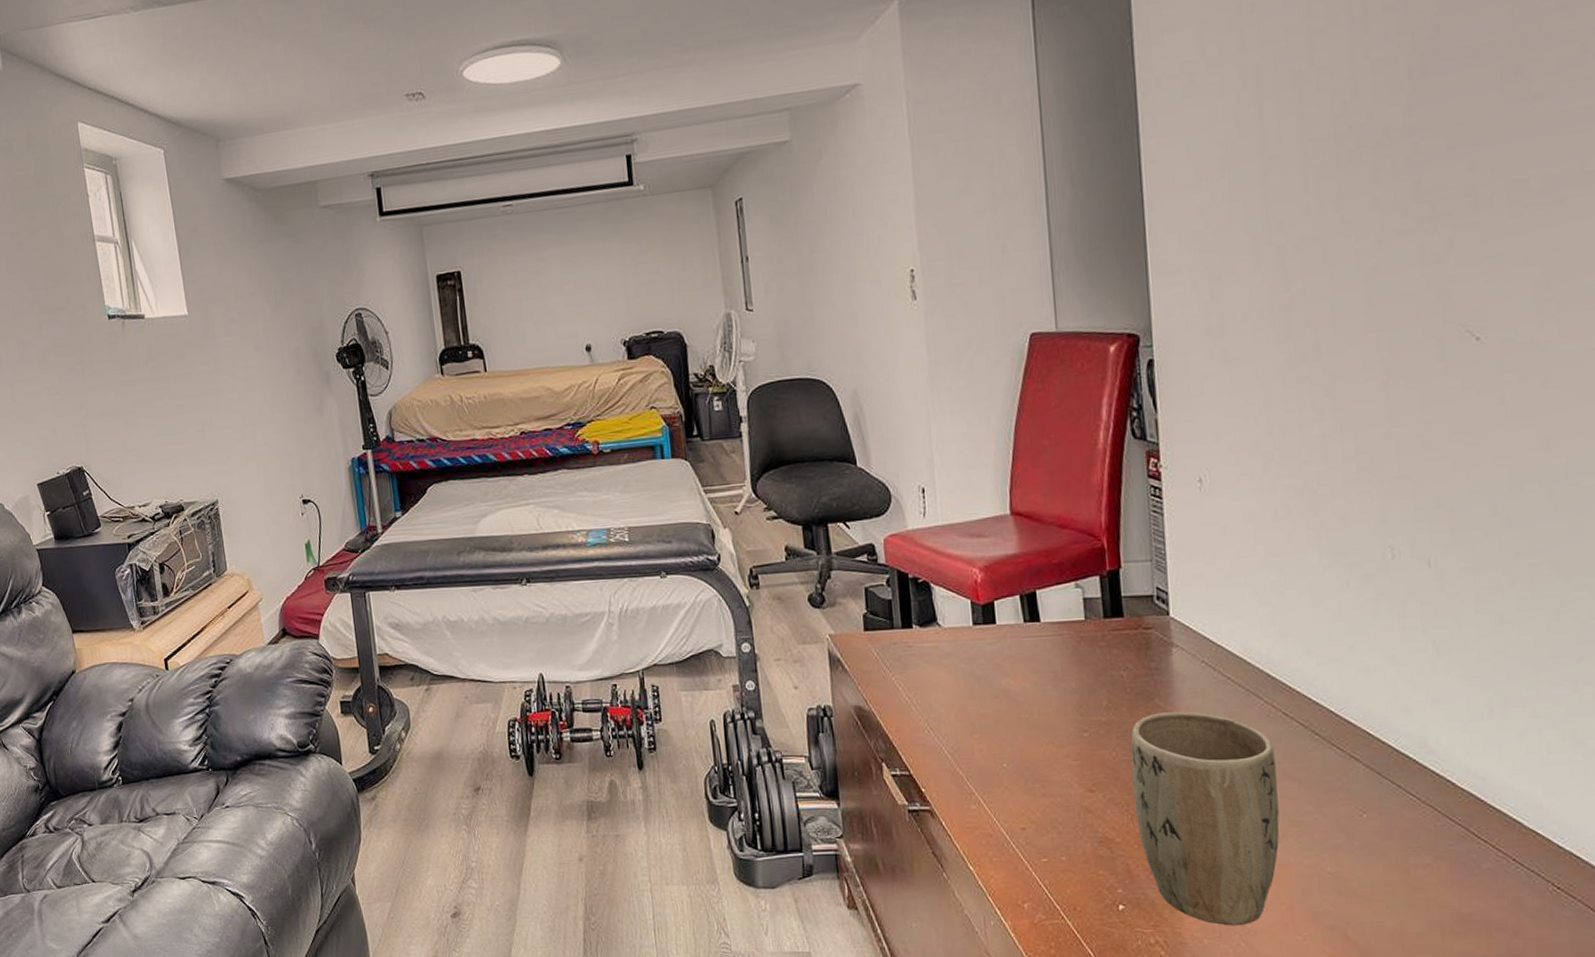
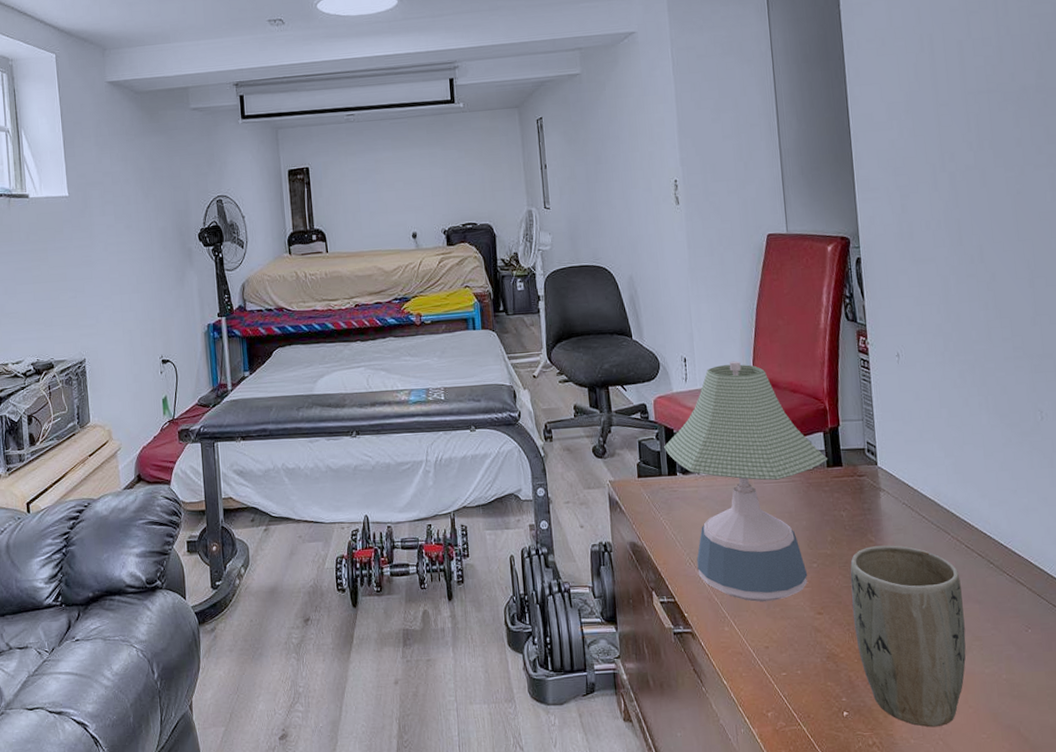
desk lamp: none [897,490,1104,777] -> present [664,361,827,602]

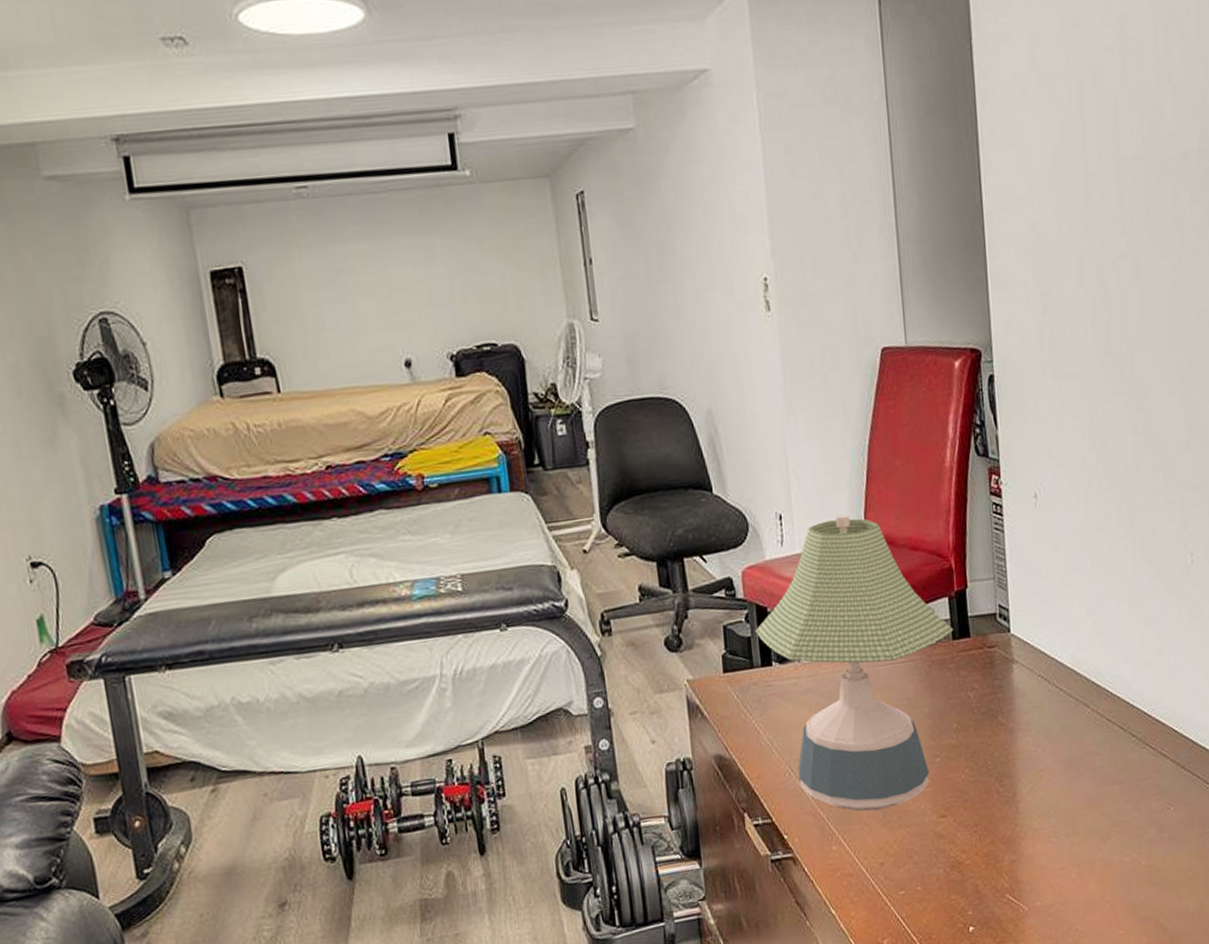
plant pot: present [850,545,966,728] -> none [978,725,1104,932]

